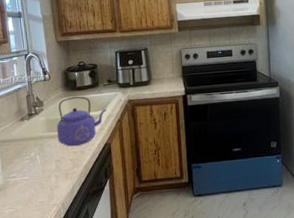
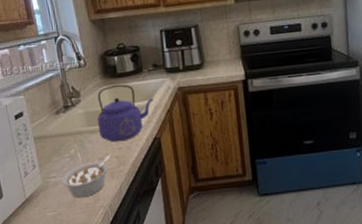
legume: none [20,158,66,197] -> present [61,155,111,198]

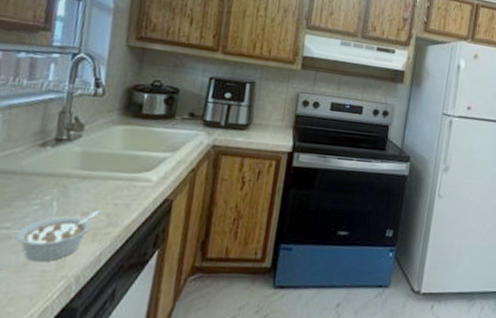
kettle: present [97,84,154,142] -> none [93,126,179,197]

